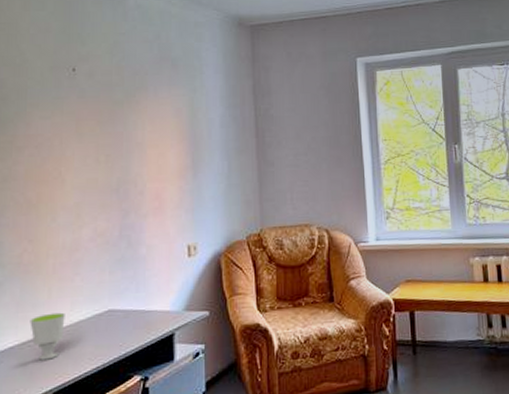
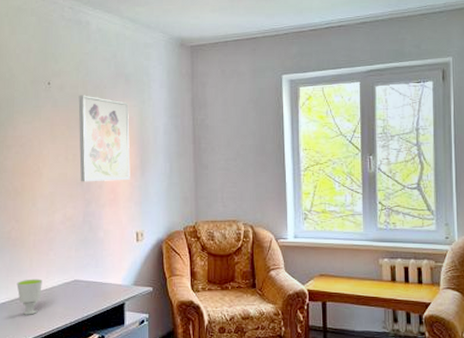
wall art: none [112,83,179,188] -> present [78,95,130,182]

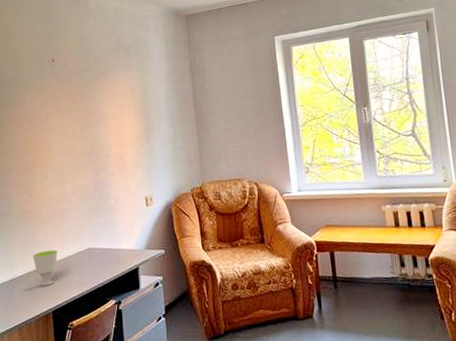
wall art: present [78,95,130,182] -> none [82,69,136,153]

